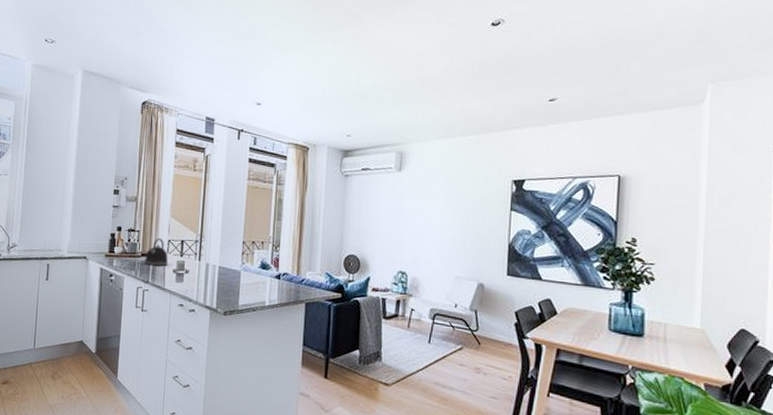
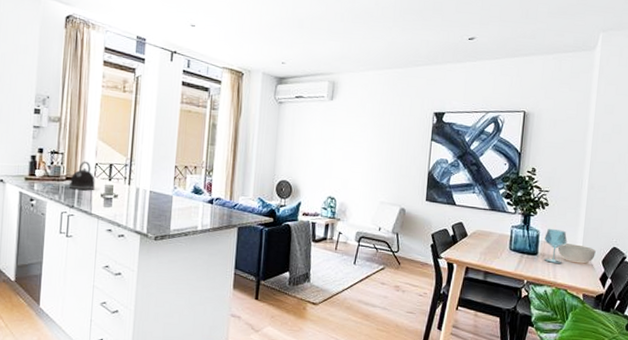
wine glass: none [651,306,681,348] -> present [544,228,568,265]
bowl: none [668,324,718,349] -> present [557,243,596,265]

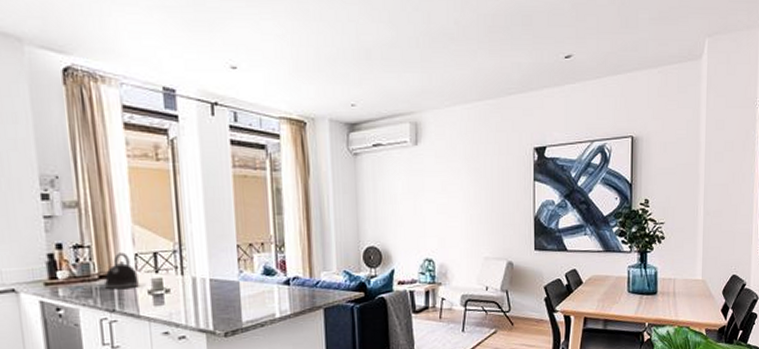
wine glass: present [544,228,568,265] -> none [663,263,687,301]
bowl: present [557,243,596,265] -> none [677,277,716,298]

